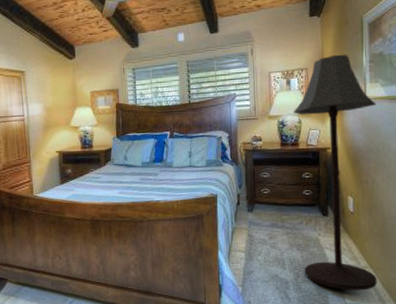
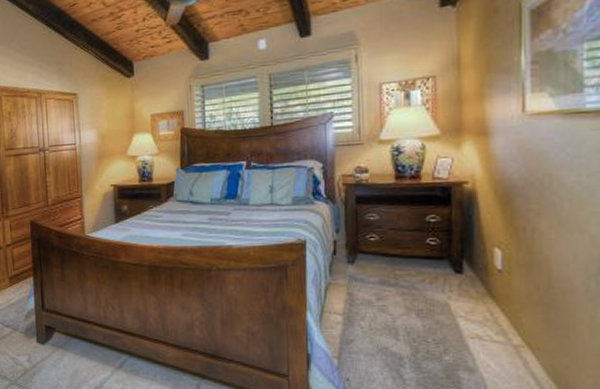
floor lamp: present [294,54,377,291] -> none [414,54,541,378]

